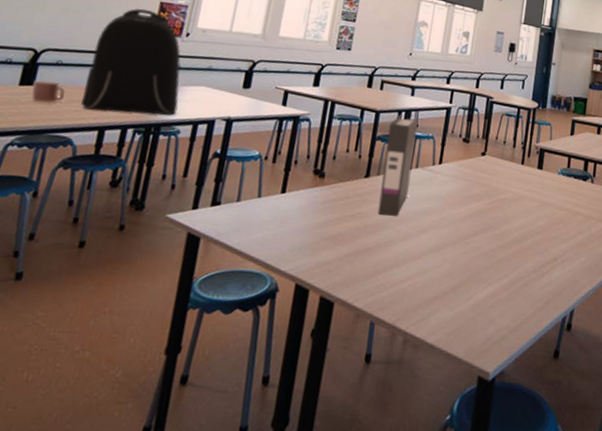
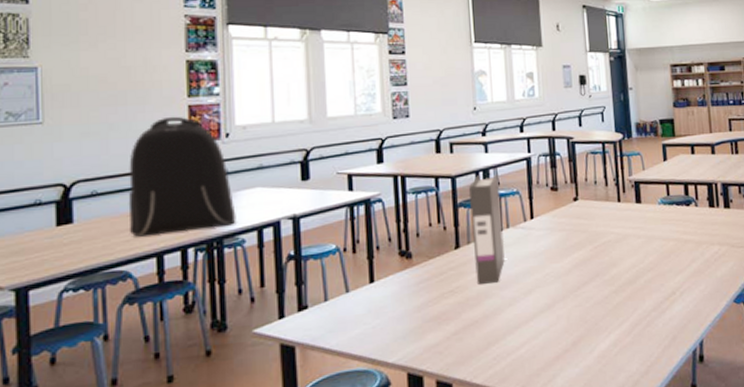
mug: present [31,80,65,104] -> none [71,214,109,241]

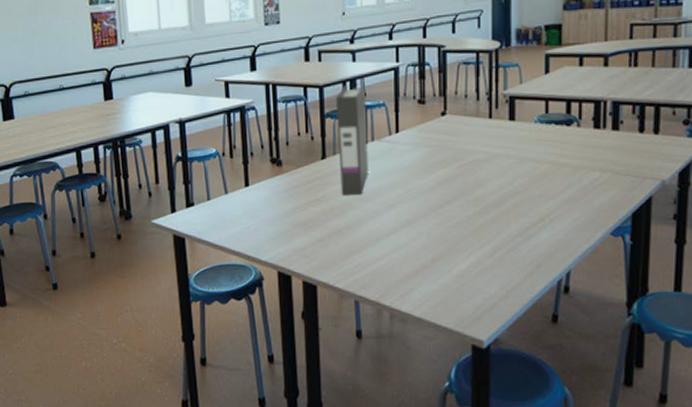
backpack: present [128,116,236,237] -> none [49,23,134,133]

